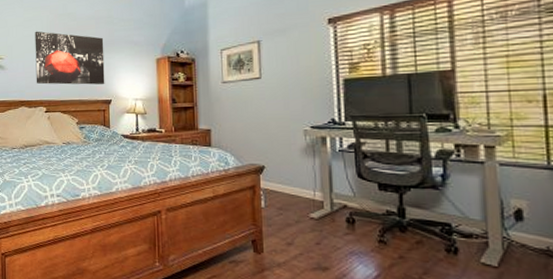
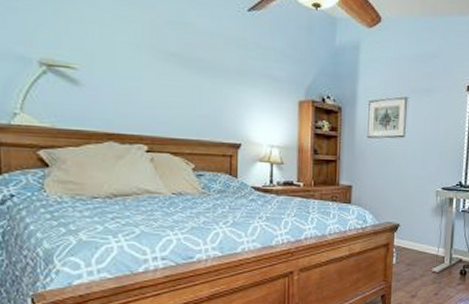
wall art: present [35,31,105,85] -> none [131,37,234,123]

